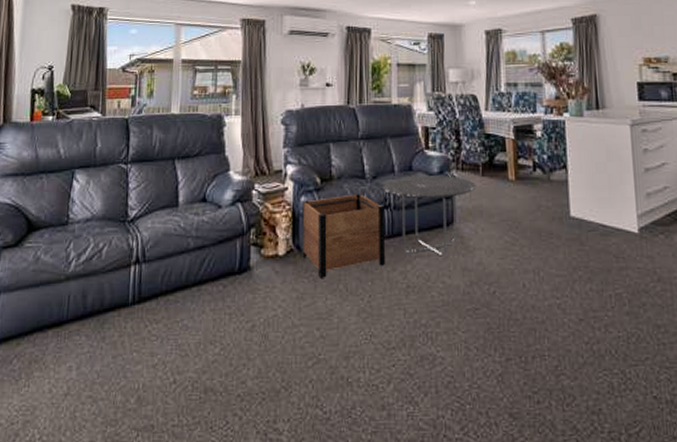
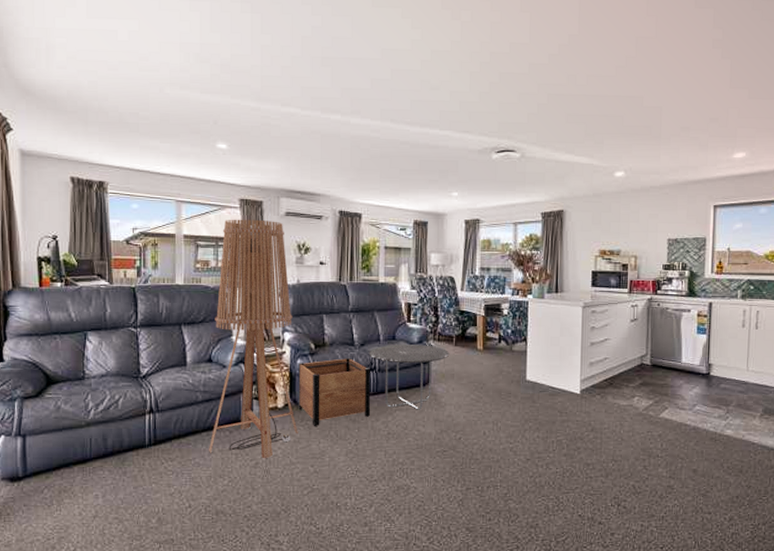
floor lamp: none [199,40,302,319] -> present [209,219,298,458]

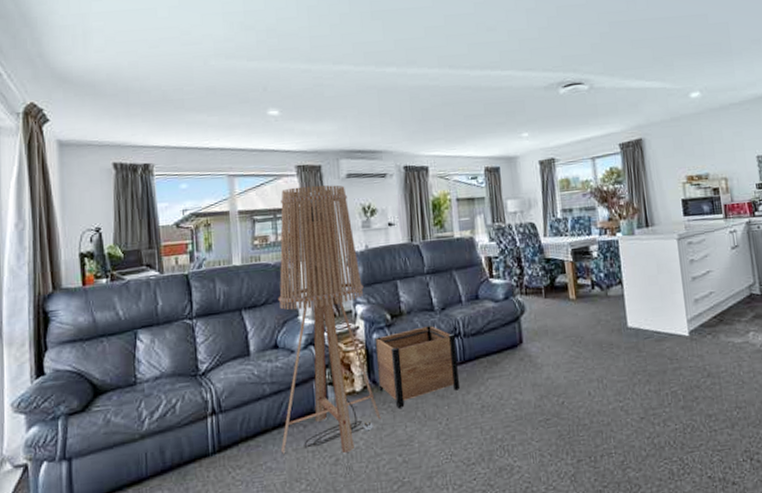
side table: present [369,344,450,410] -> none [451,301,541,377]

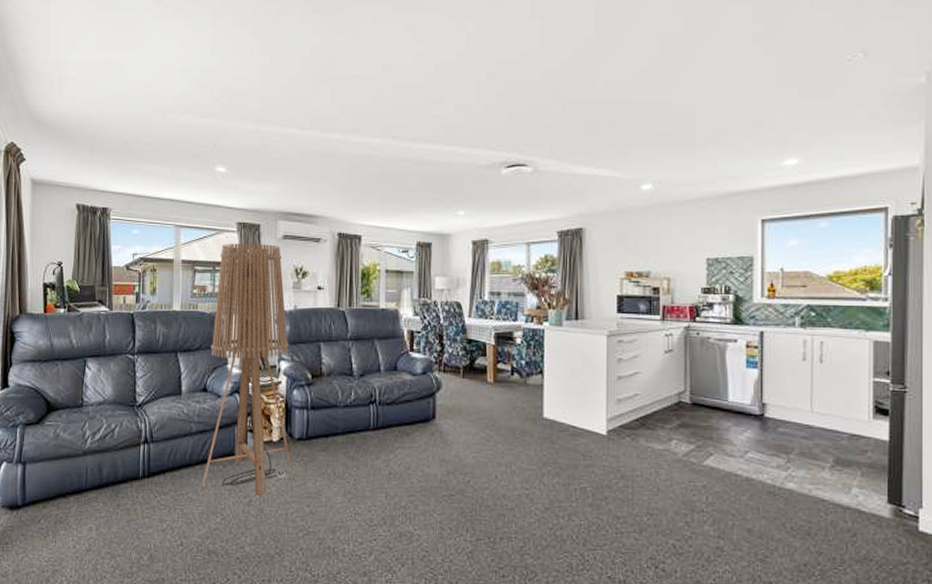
planter: present [374,324,459,410] -> none [294,388,370,464]

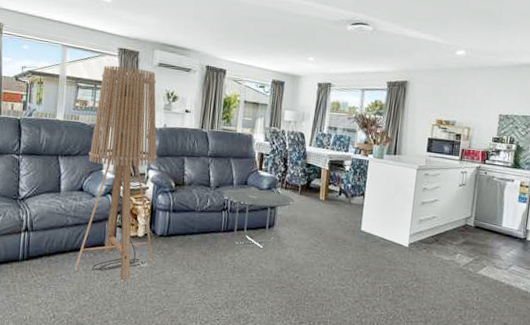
side table: none [369,375,457,448] -> present [223,189,295,249]

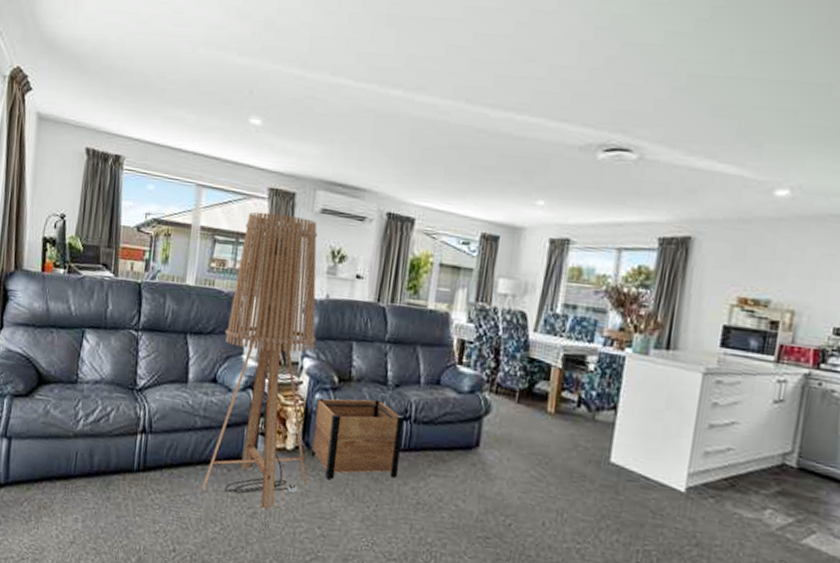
planter: none [156,197,223,257] -> present [310,397,404,481]
side table: present [223,189,295,249] -> none [404,390,509,480]

